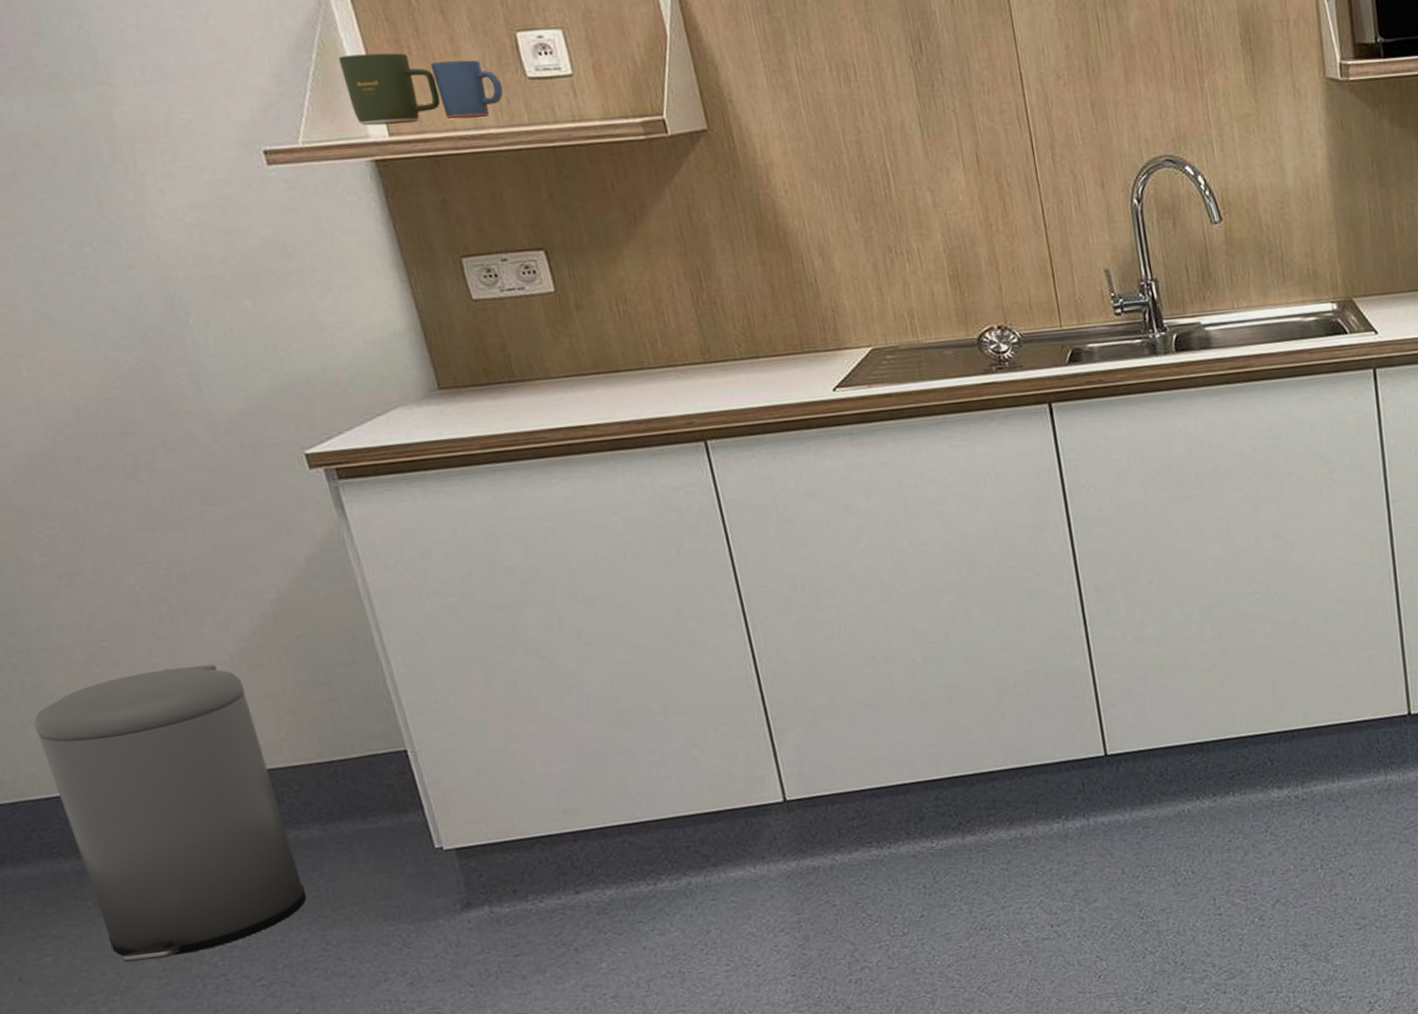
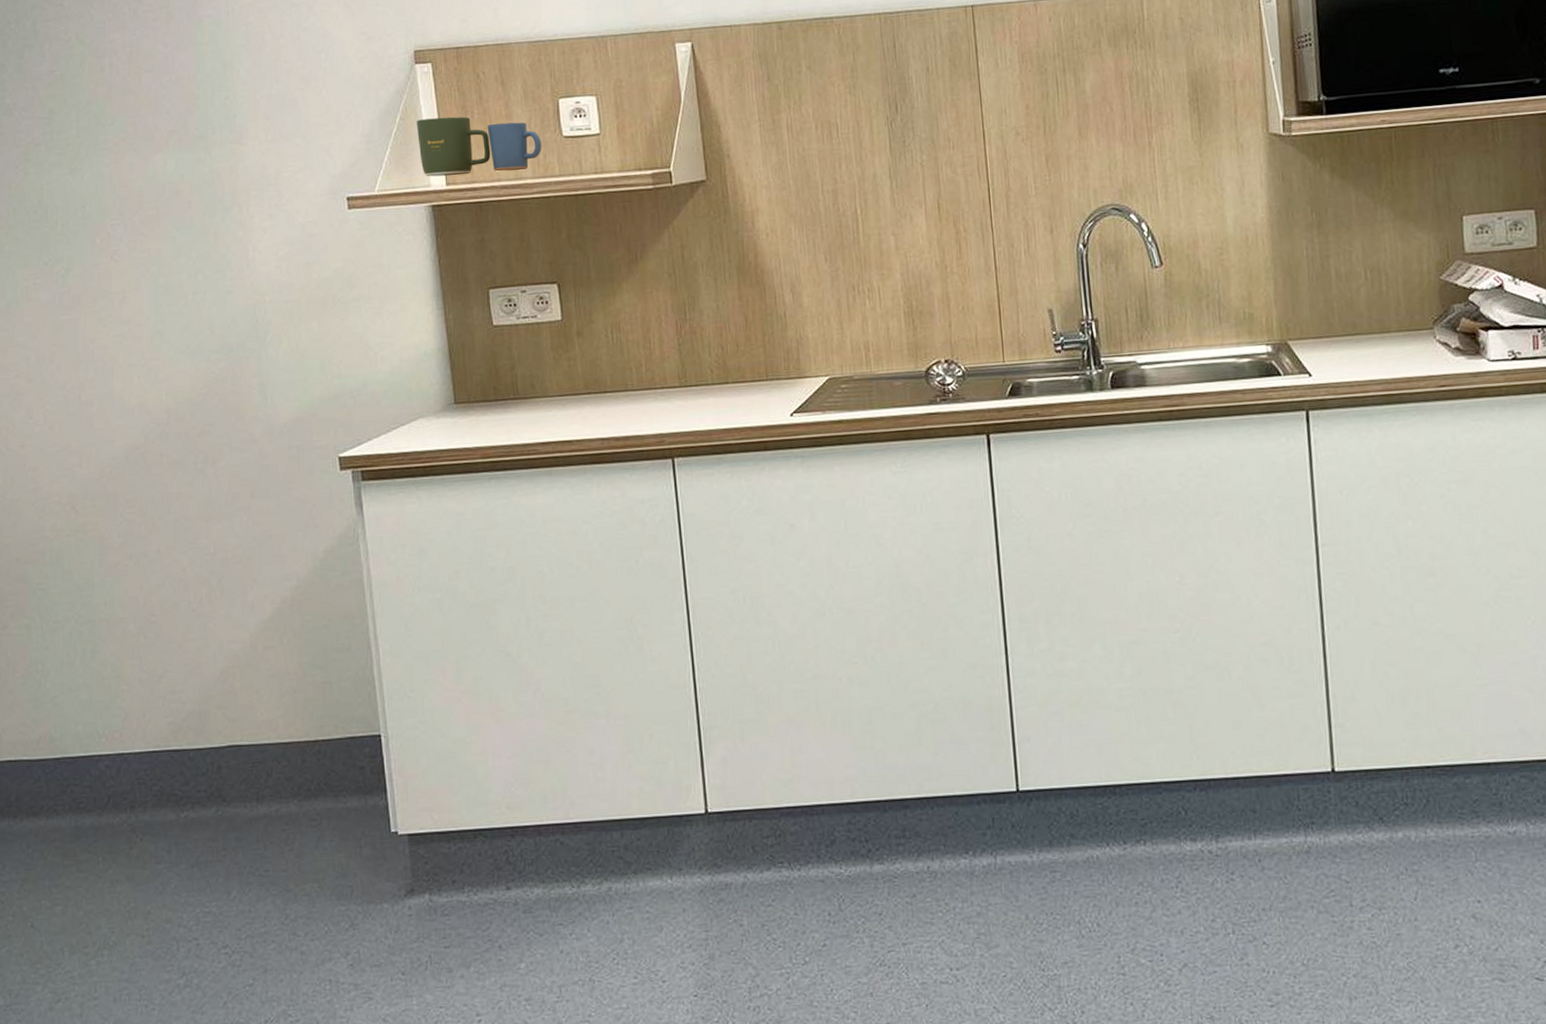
pedal bin: present [34,664,307,963] -> none [87,643,276,919]

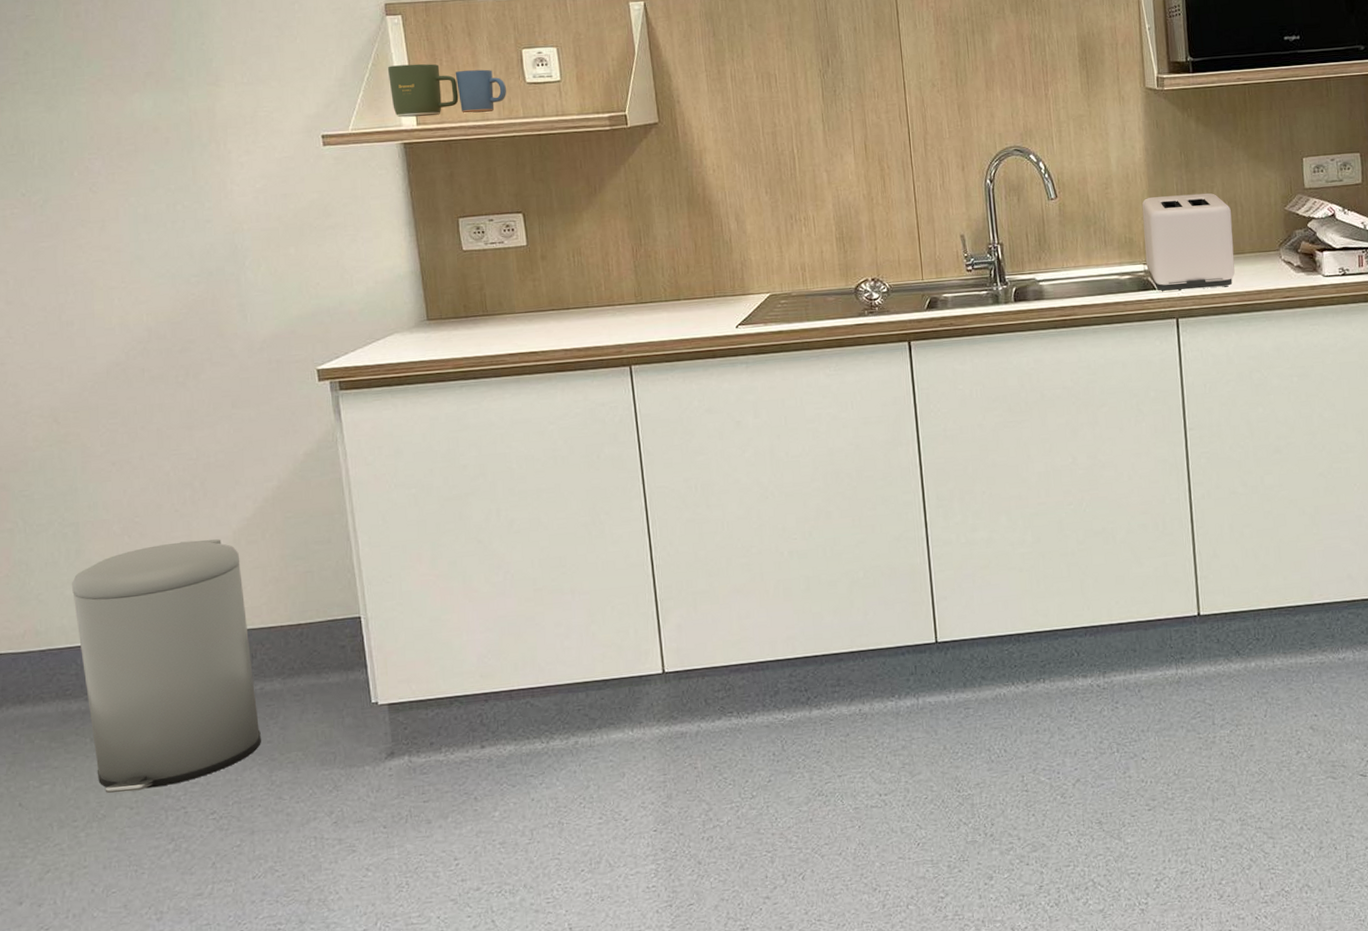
pedal bin: none [87,643,276,919] -> present [72,539,261,794]
toaster: none [1264,259,1378,378] -> present [1142,192,1235,292]

